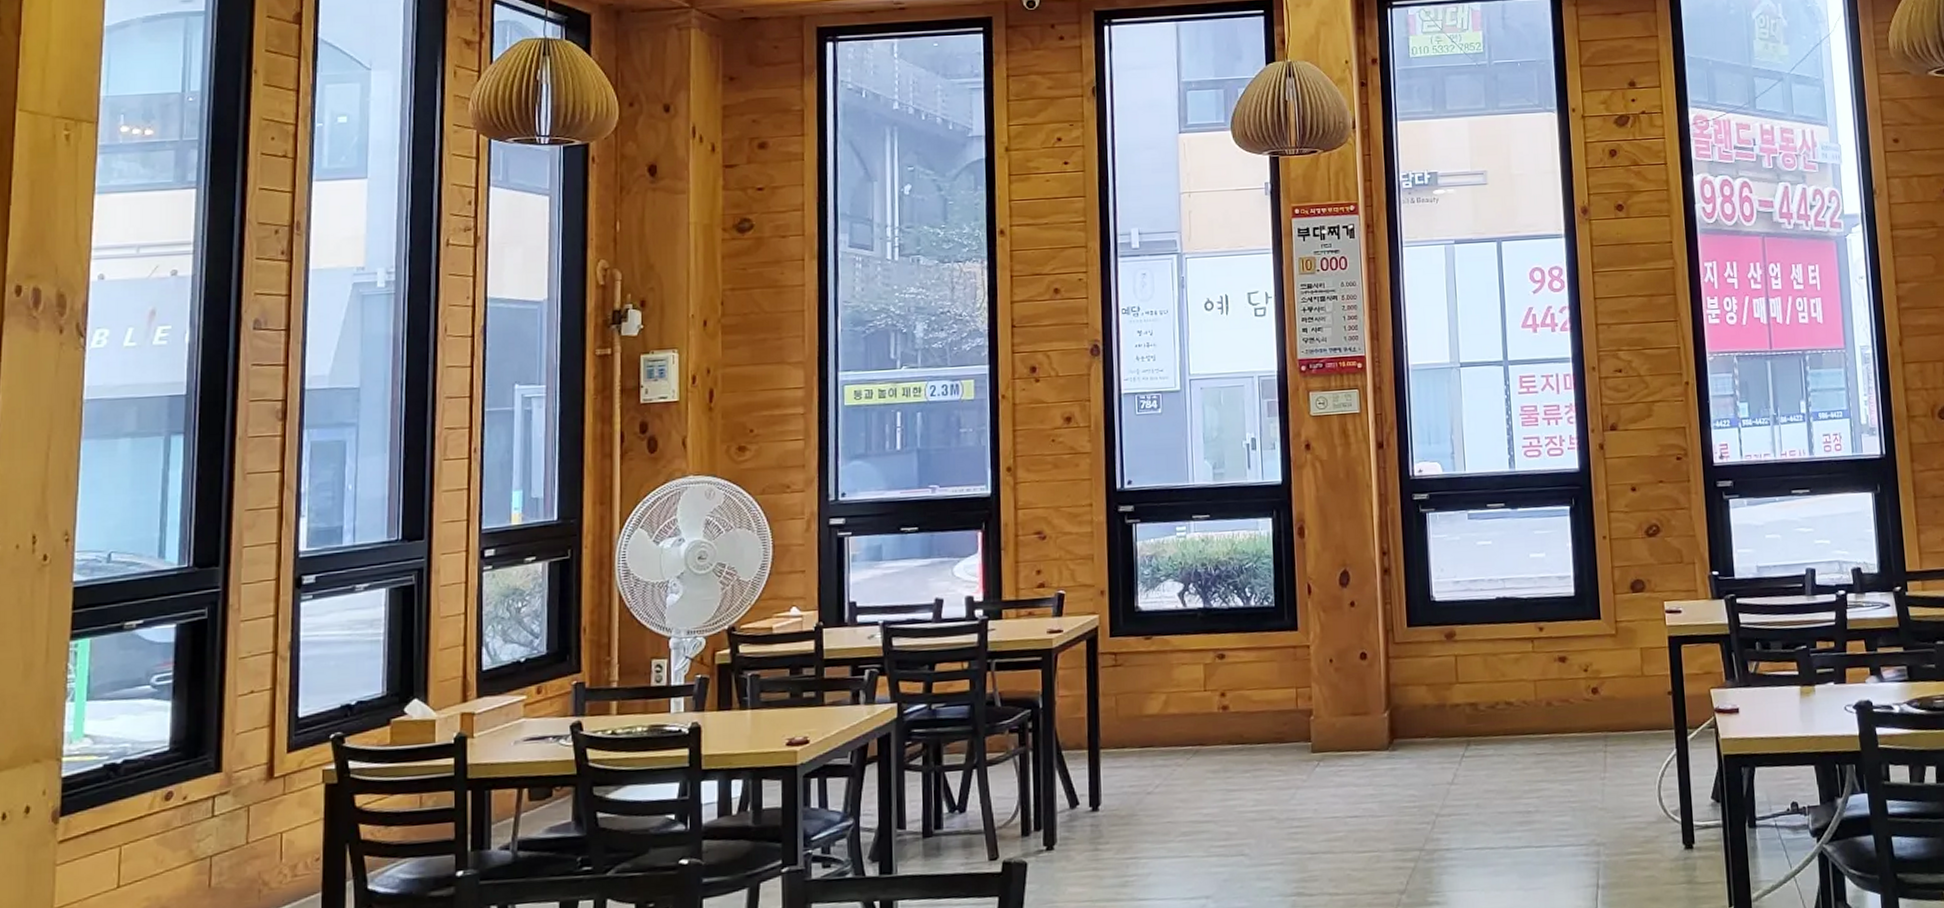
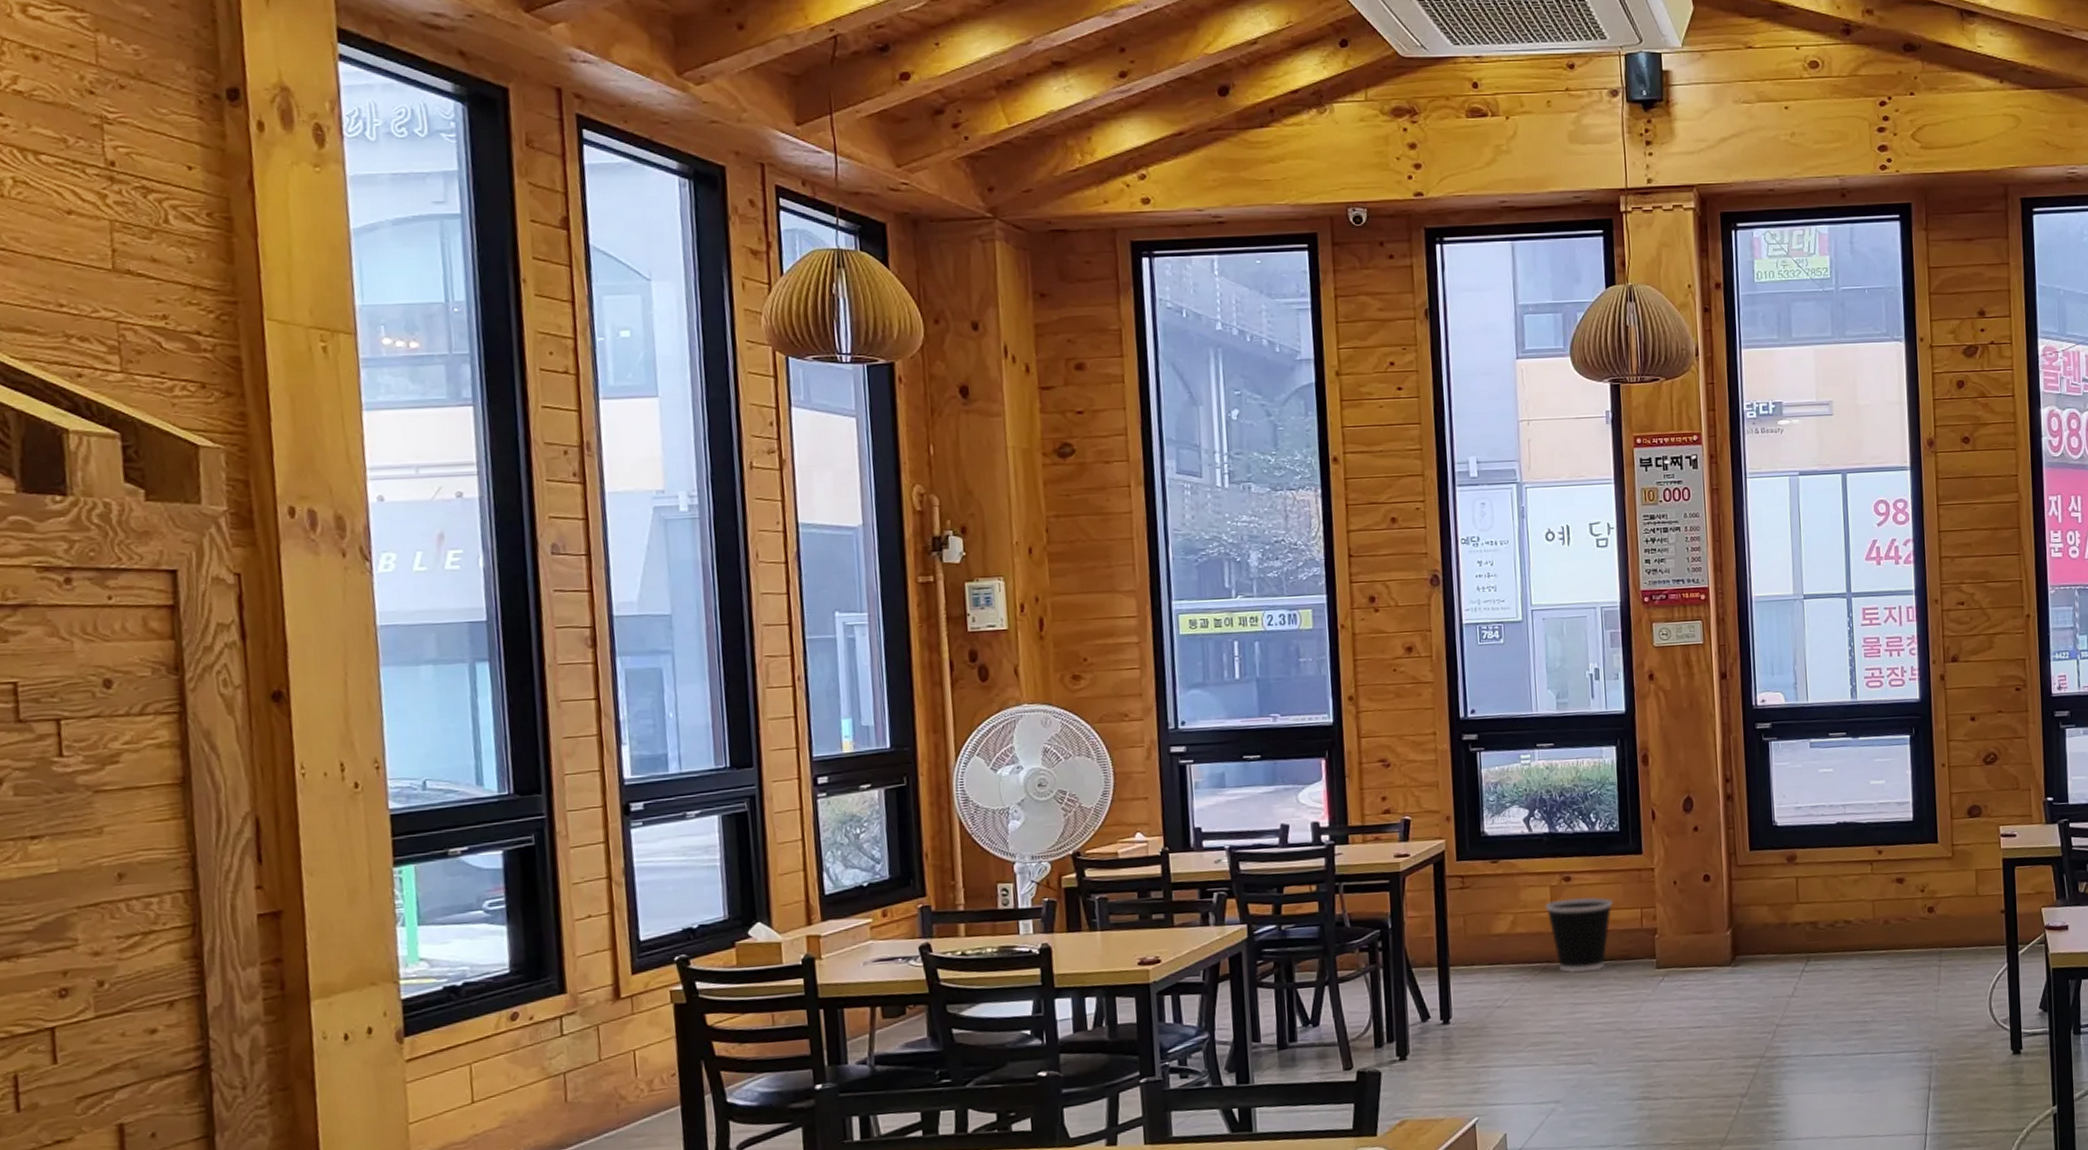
wastebasket: none [1198,675,1268,758] -> present [1545,896,1613,974]

